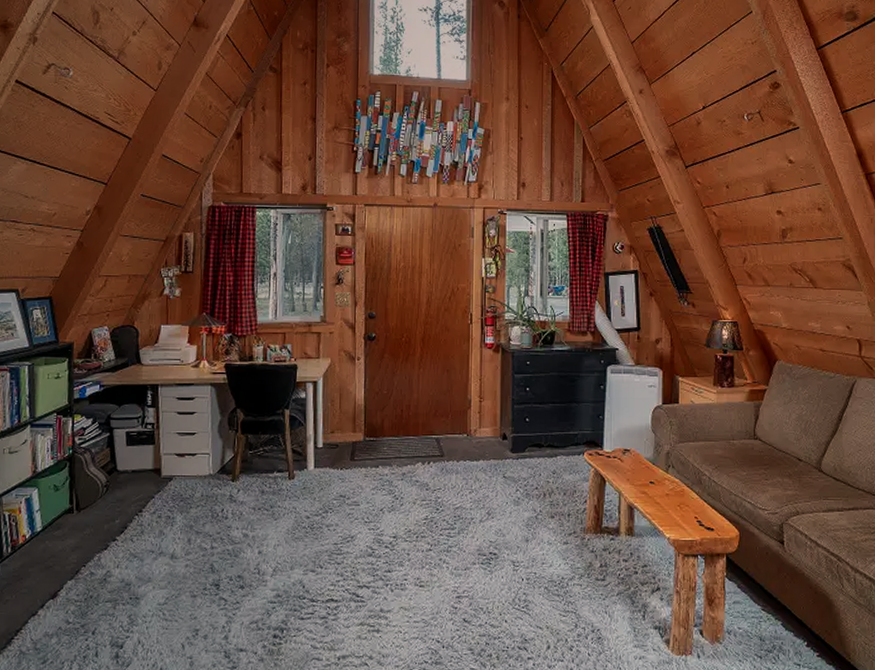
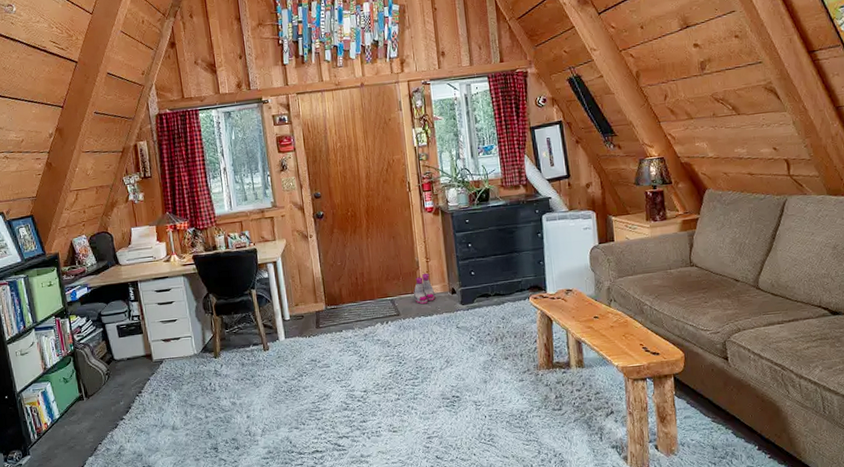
boots: none [461,413,485,448] -> present [413,273,436,305]

